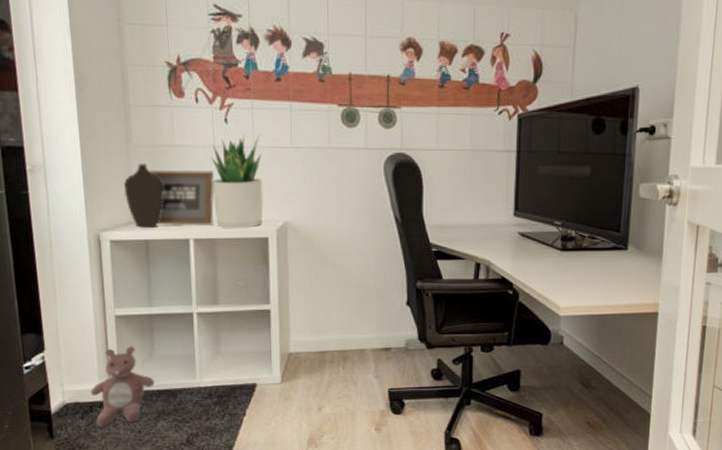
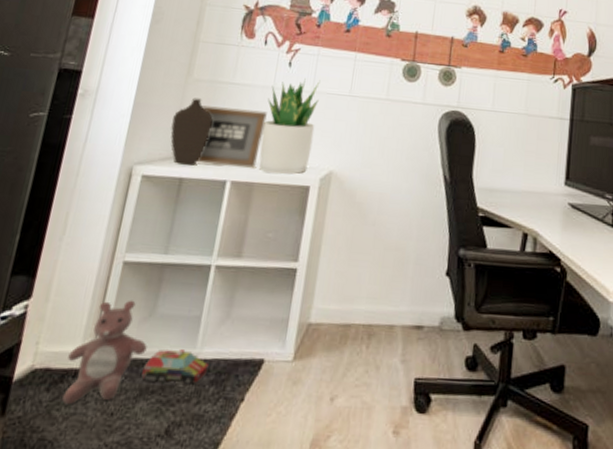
toy car: none [155,381,211,407] -> present [141,349,209,386]

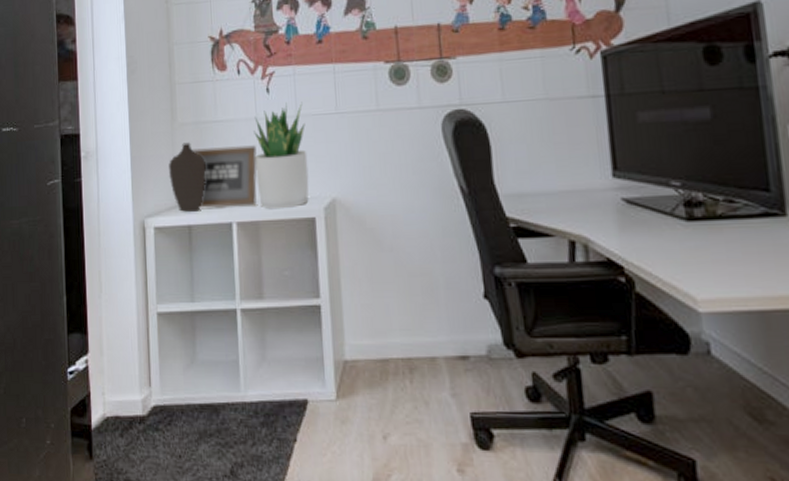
stuffed animal: present [62,300,147,405] -> none [131,349,196,449]
toy car: present [141,349,209,386] -> none [197,393,257,428]

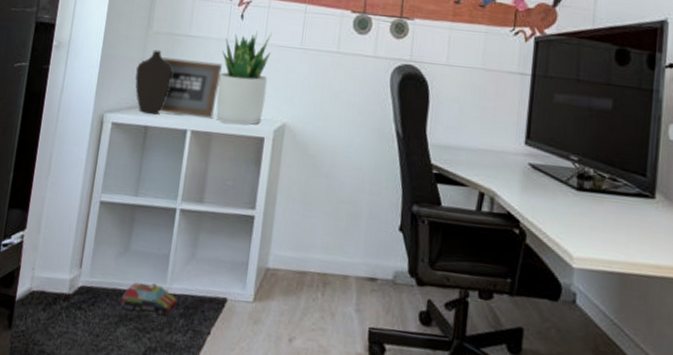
toy car: none [197,393,257,428] -> present [120,282,178,316]

